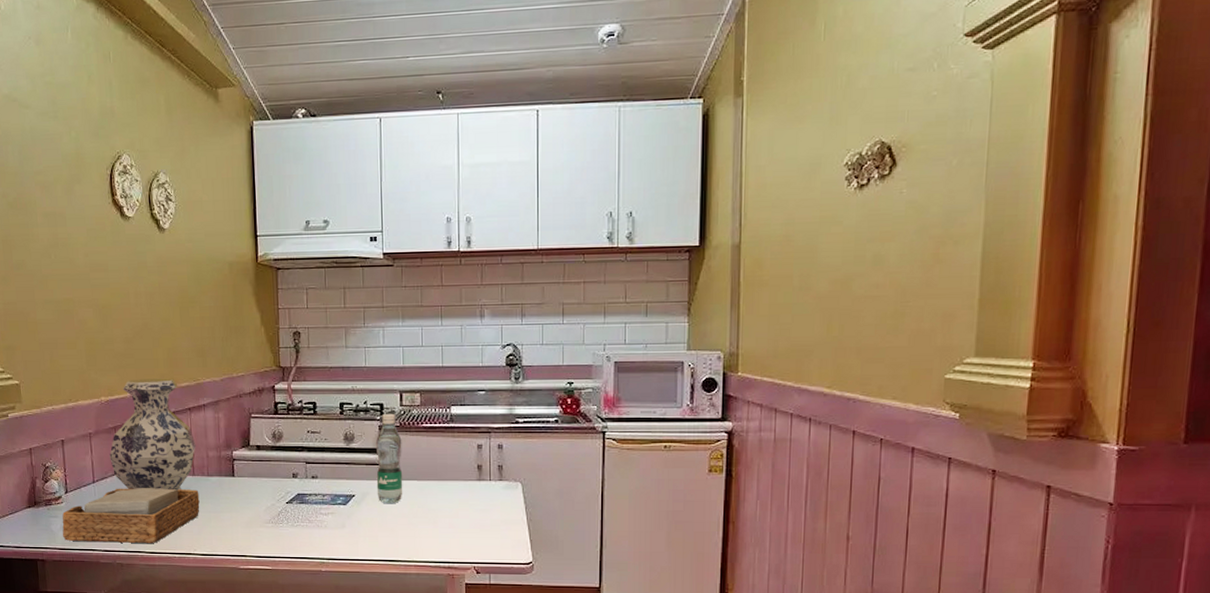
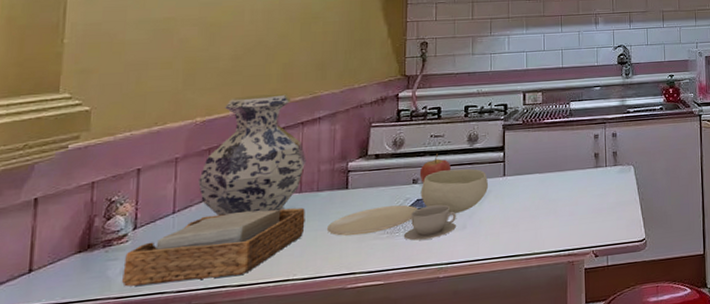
plate: none [218,497,299,522] -> present [326,204,418,236]
teacup: none [286,501,335,533] -> present [403,204,456,241]
fruit: none [298,449,328,479] -> present [419,152,451,184]
bowl: none [300,468,366,511] -> present [421,168,489,214]
bottle: present [376,413,403,503] -> none [499,112,525,199]

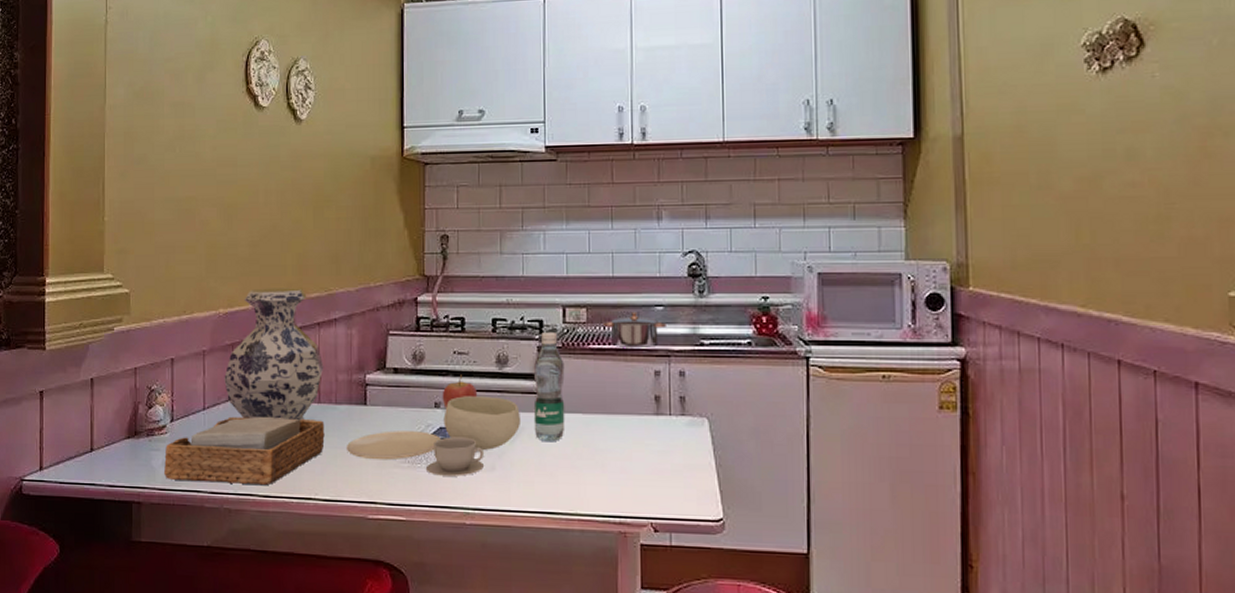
bottle: none [499,112,525,199] -> present [533,331,565,441]
cooking pot: none [554,92,604,120] -> present [602,311,668,349]

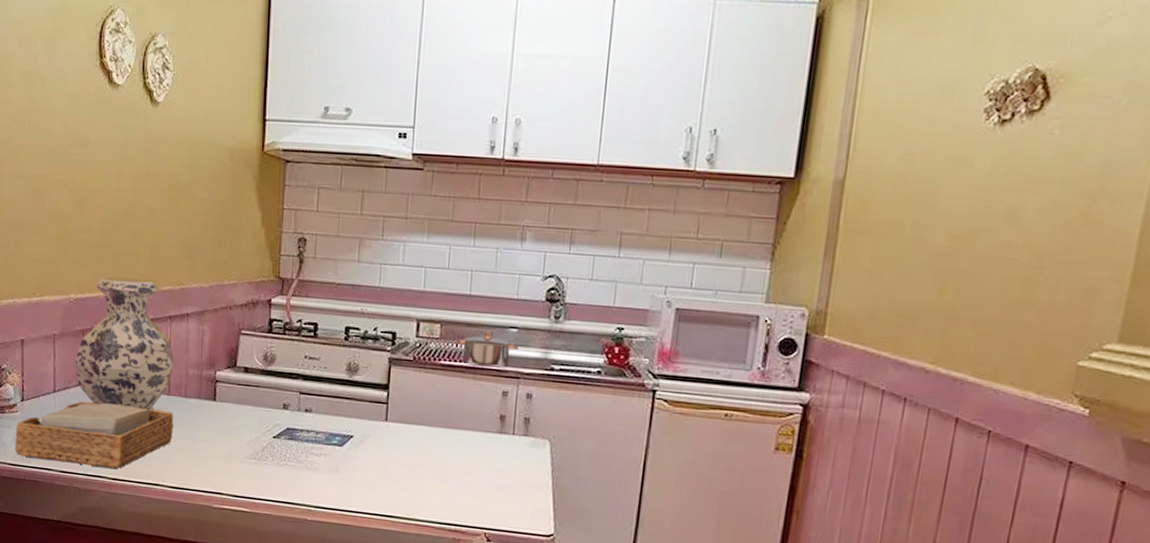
plate: present [346,431,441,461] -> none [194,427,287,455]
teacup: present [425,437,484,477] -> none [271,437,328,476]
fruit: present [442,373,477,409] -> none [290,378,326,411]
bowl: present [443,396,522,450] -> none [291,400,368,453]
bottle: present [533,331,565,441] -> none [379,344,414,450]

